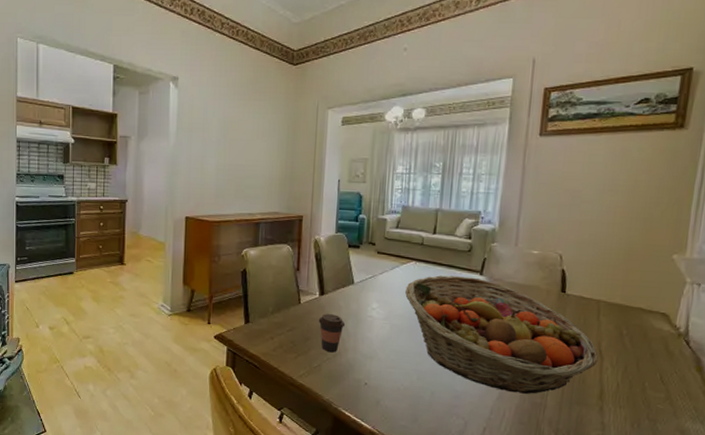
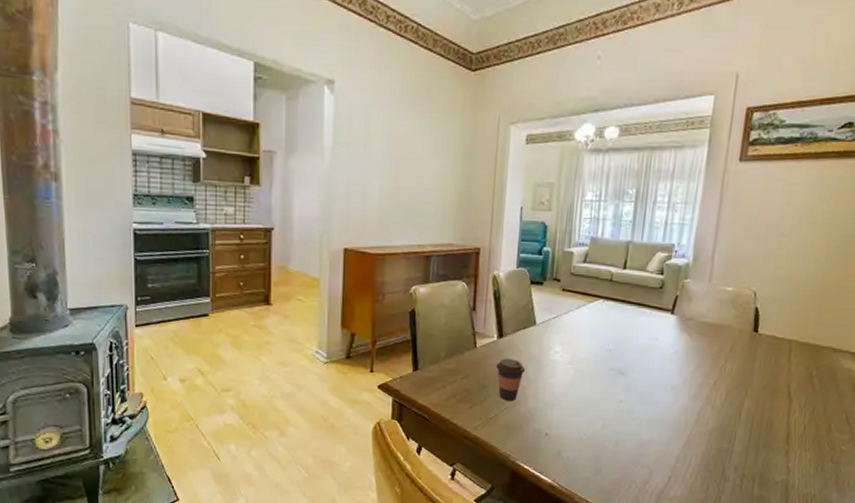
fruit basket: present [405,275,598,394] -> none [591,314,787,440]

